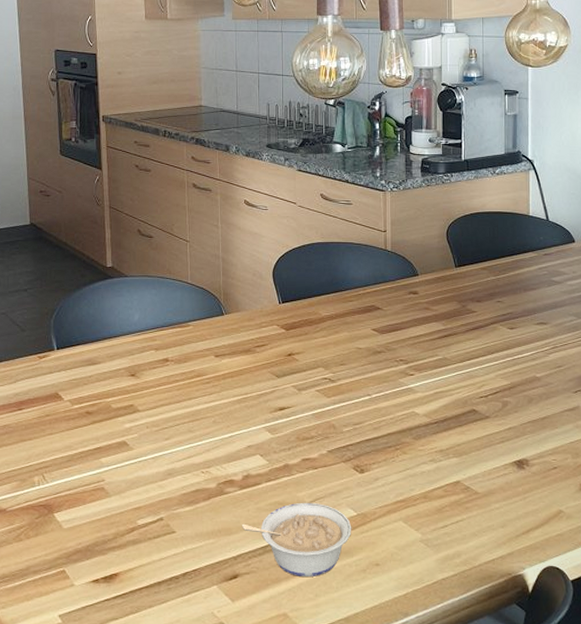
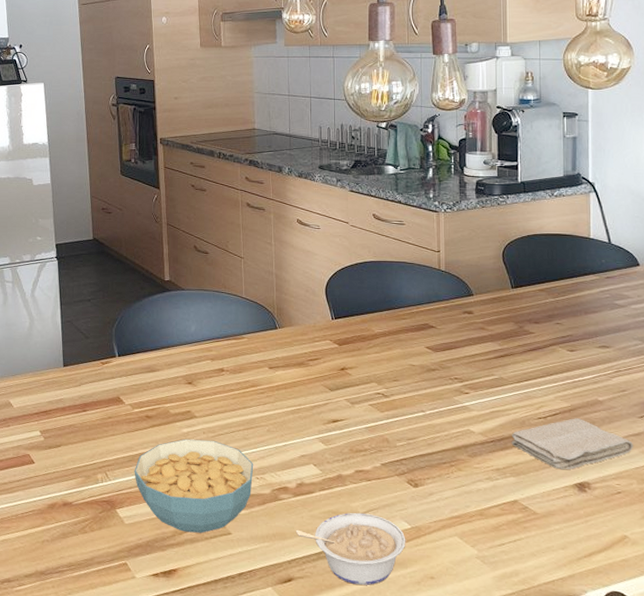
cereal bowl: none [73,434,199,534] -> present [134,438,254,533]
washcloth: none [454,396,569,448] -> present [511,418,634,470]

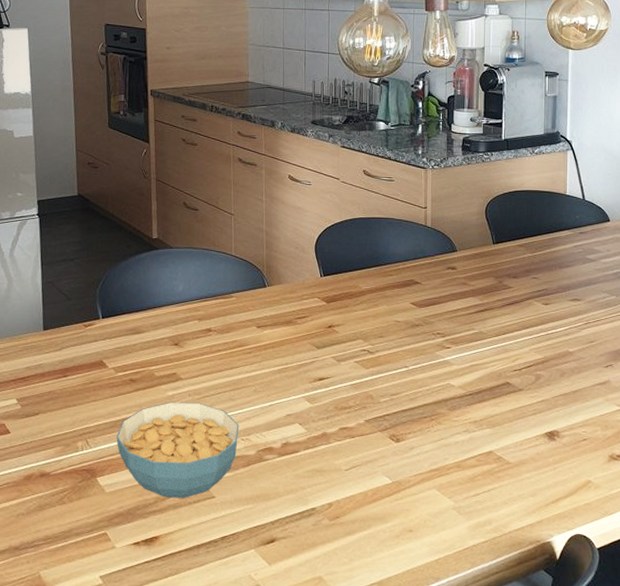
legume: present [296,512,406,586] -> none [280,470,387,543]
washcloth: present [511,418,634,470] -> none [488,369,600,420]

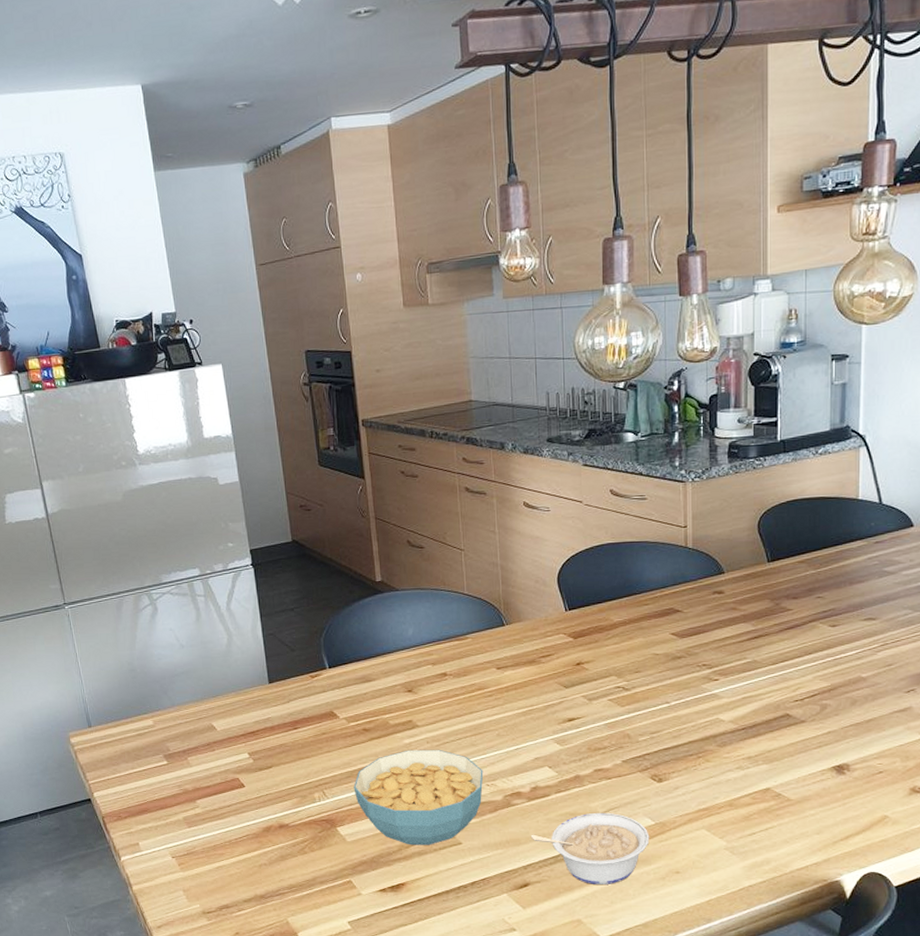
legume: none [280,470,387,543] -> present [532,812,650,886]

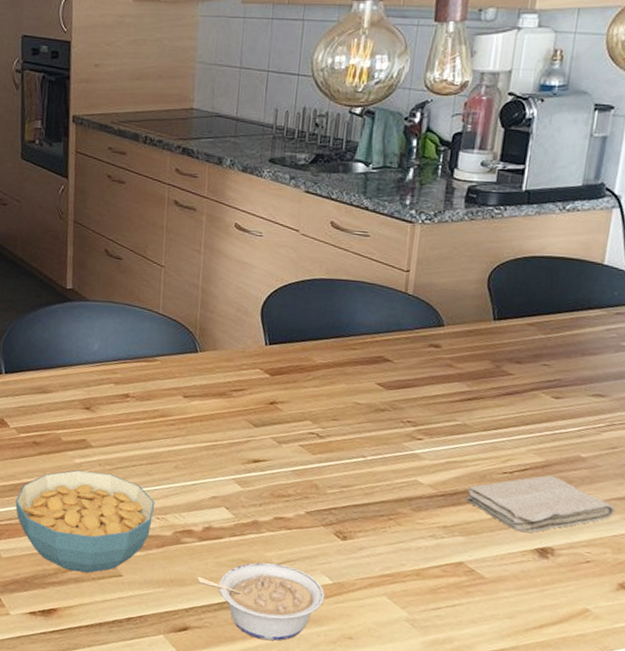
washcloth: none [764,698,899,753] -> present [465,475,616,533]

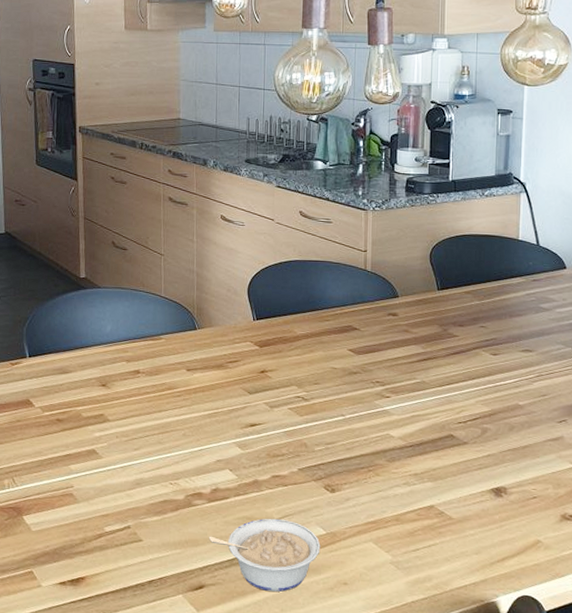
cereal bowl: present [15,470,156,573] -> none [42,443,168,540]
washcloth: present [465,475,616,533] -> none [430,423,552,475]

